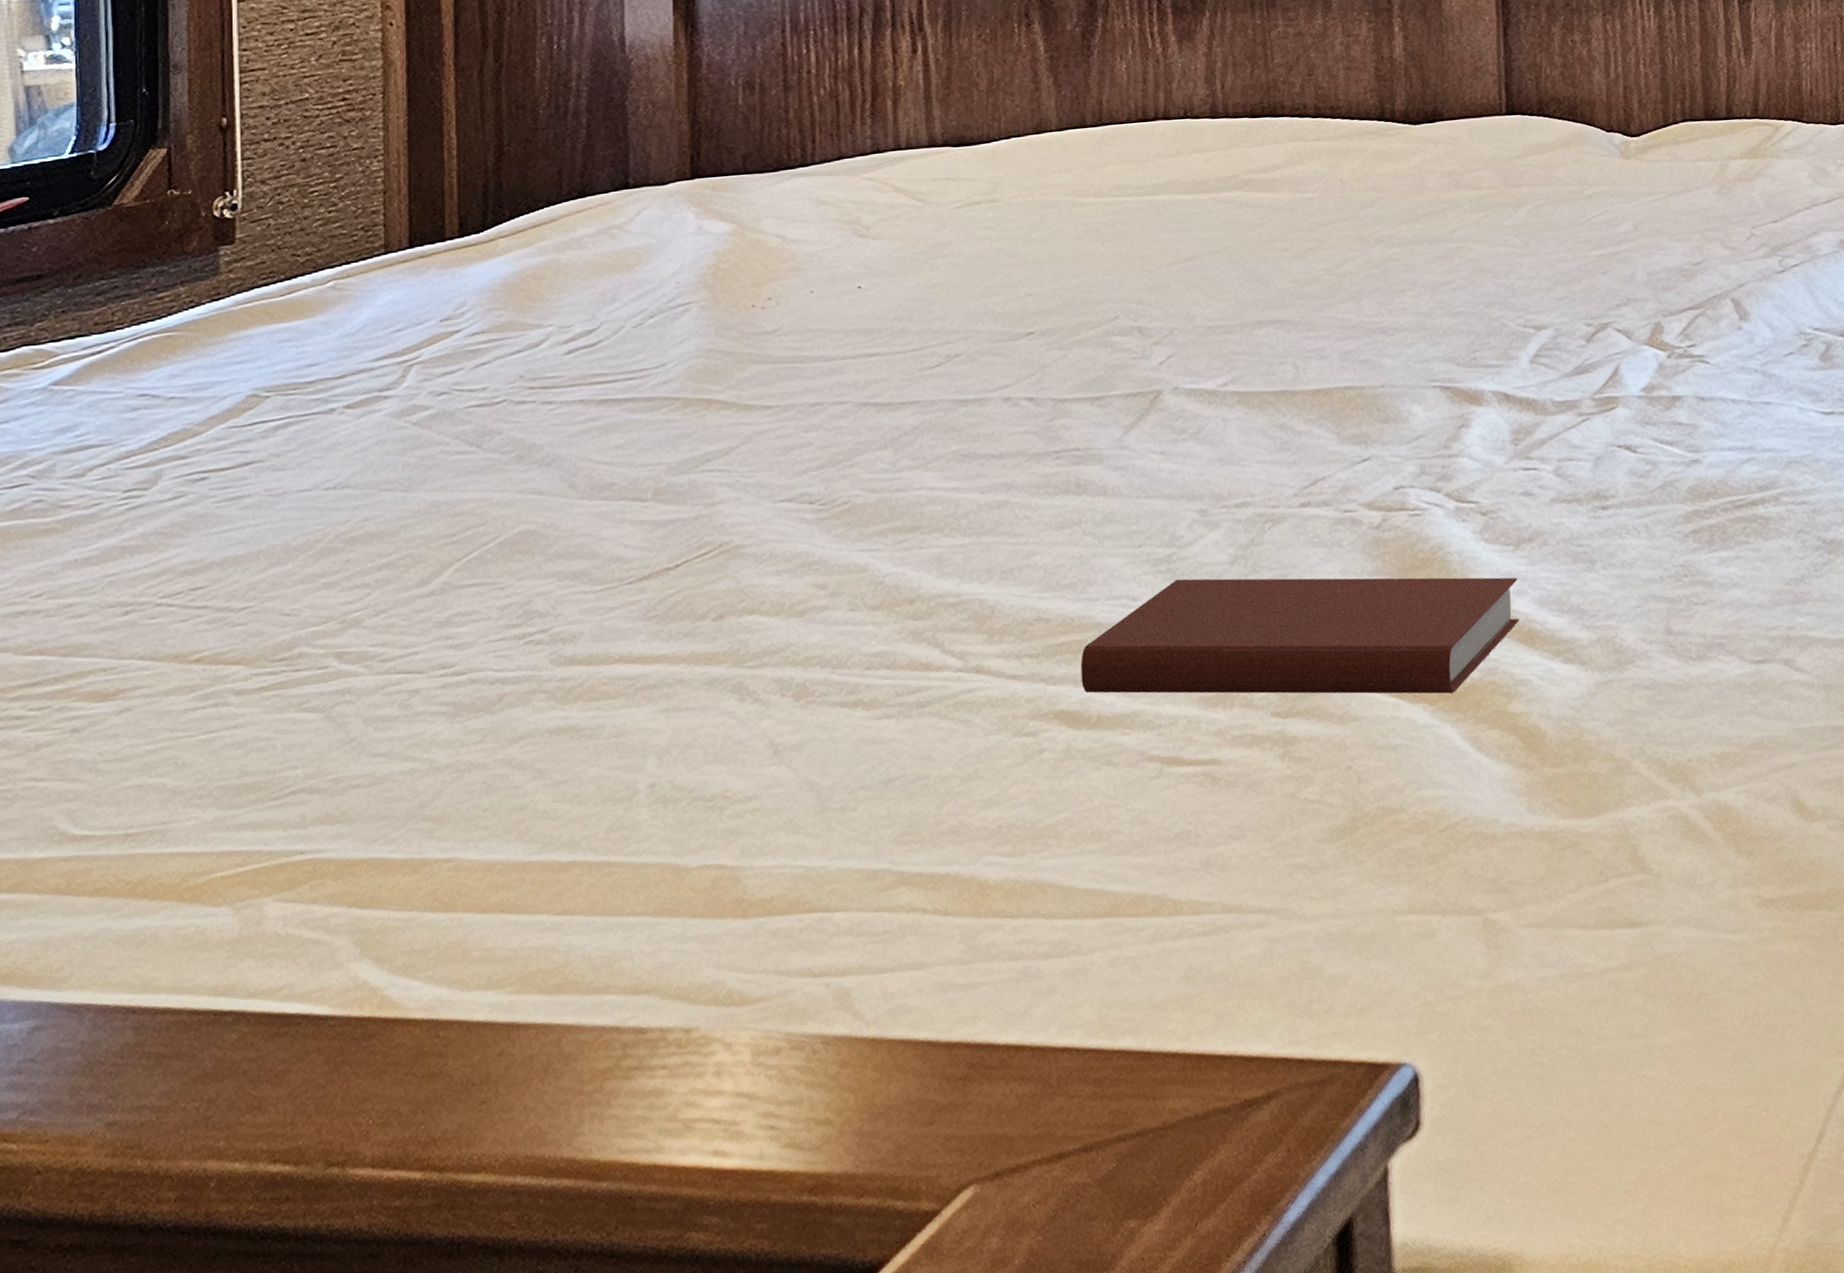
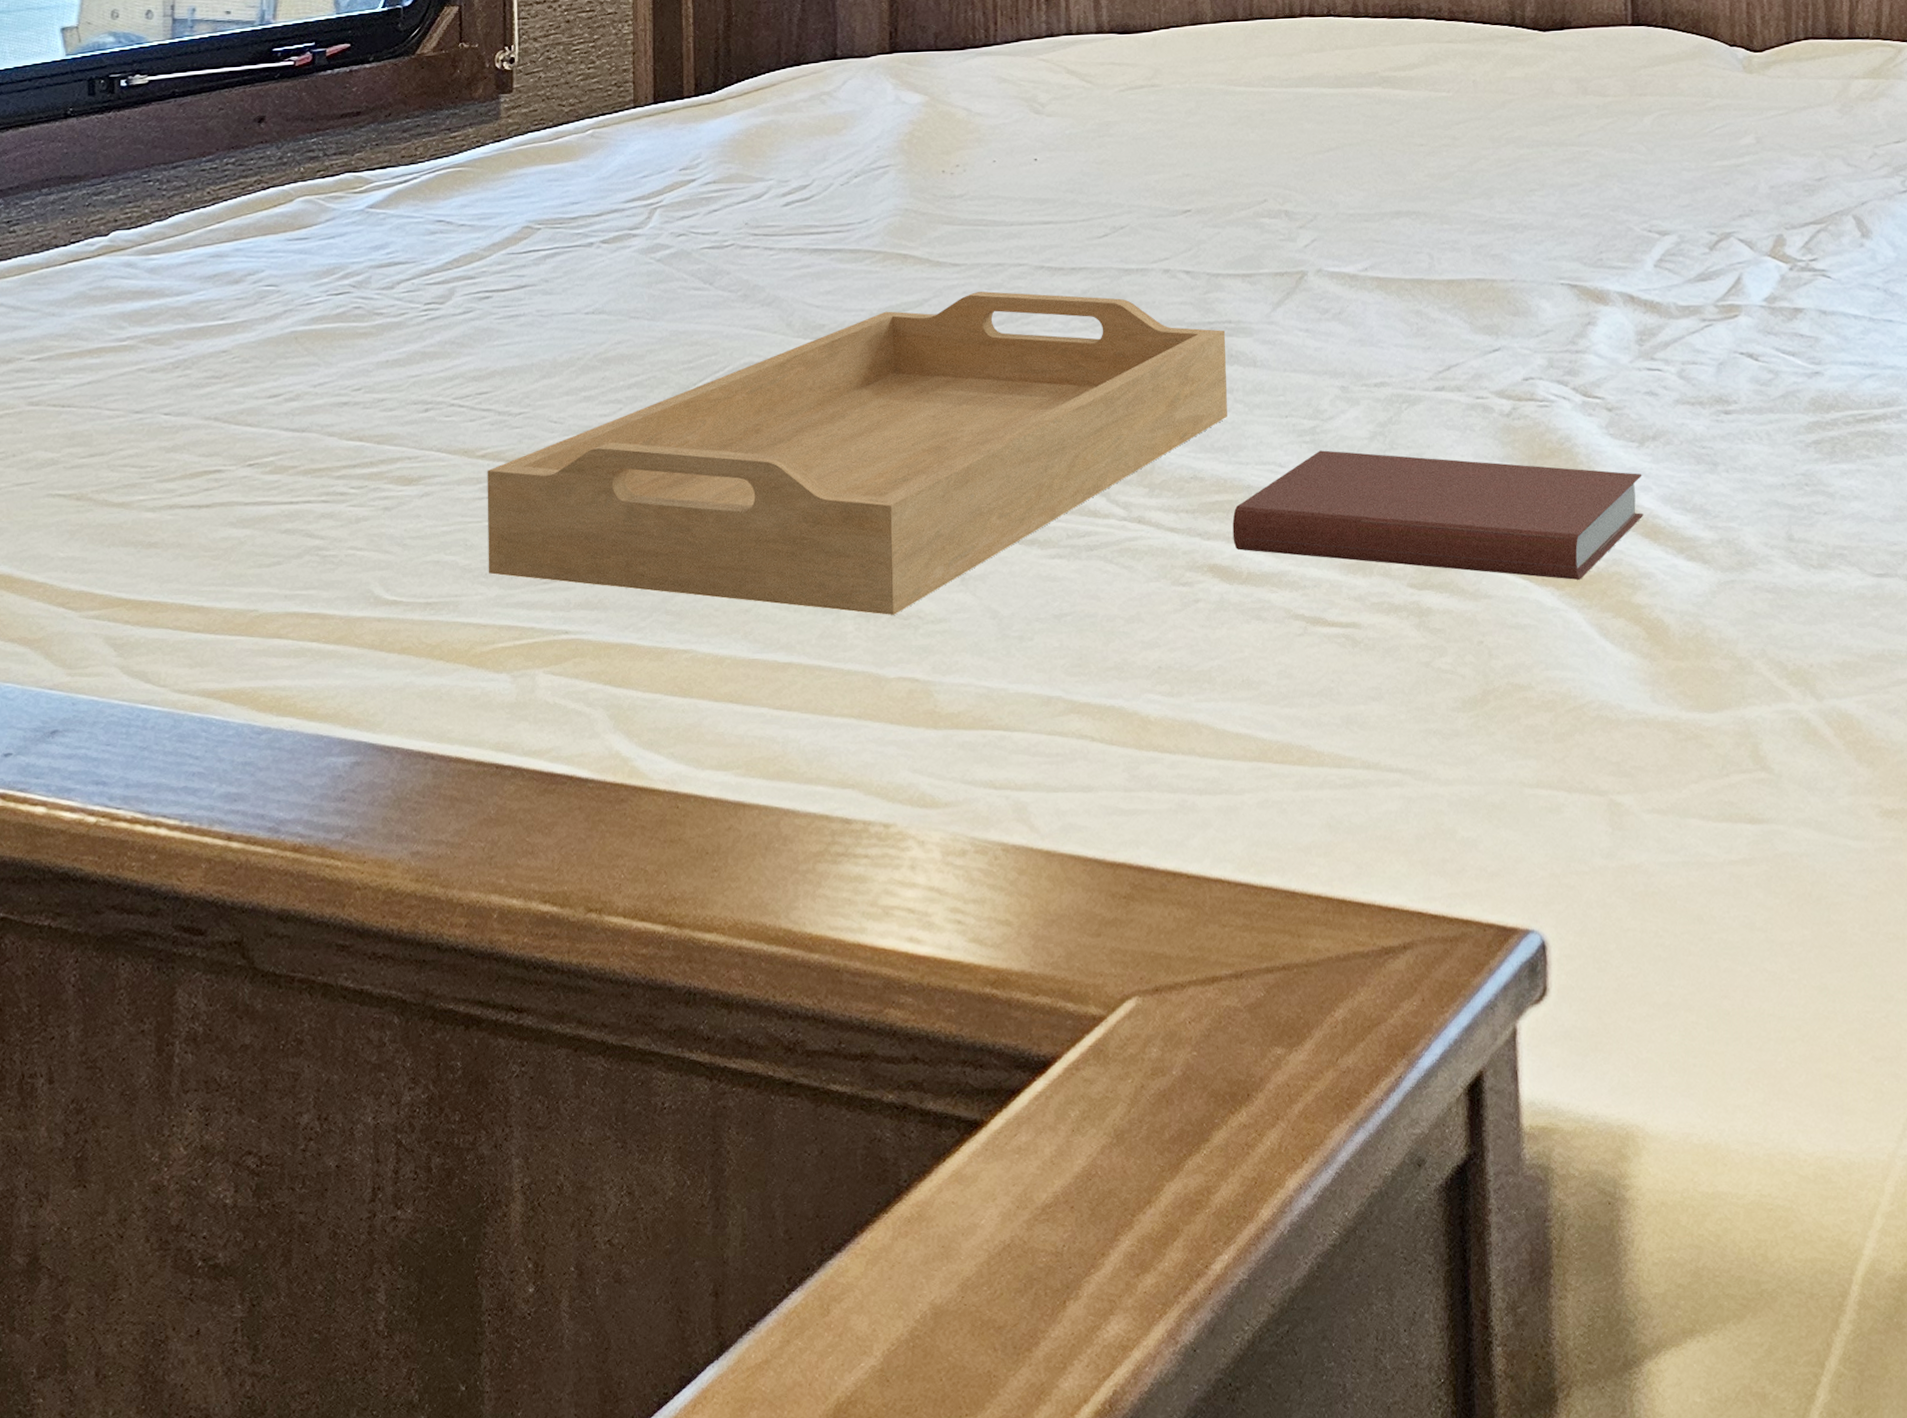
serving tray: none [202,432,1075,798] -> present [487,291,1227,615]

